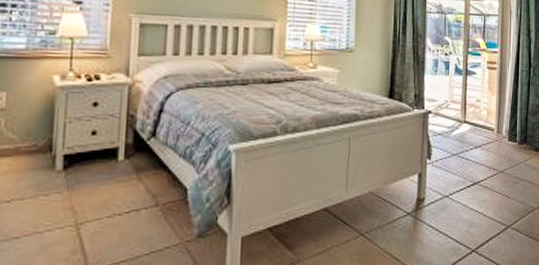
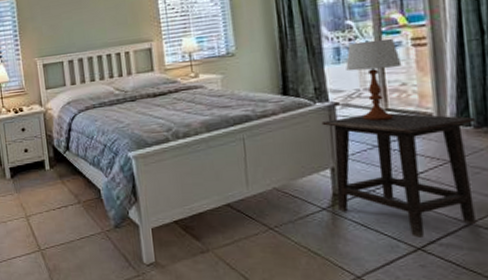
side table: none [416,125,520,240] -> present [321,113,476,238]
table lamp: none [440,57,479,132] -> present [346,38,402,121]

